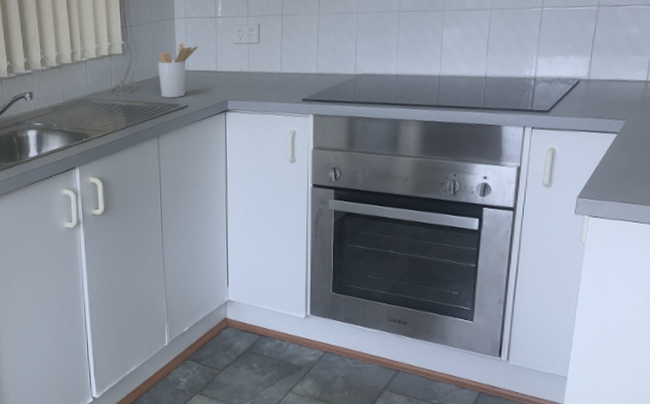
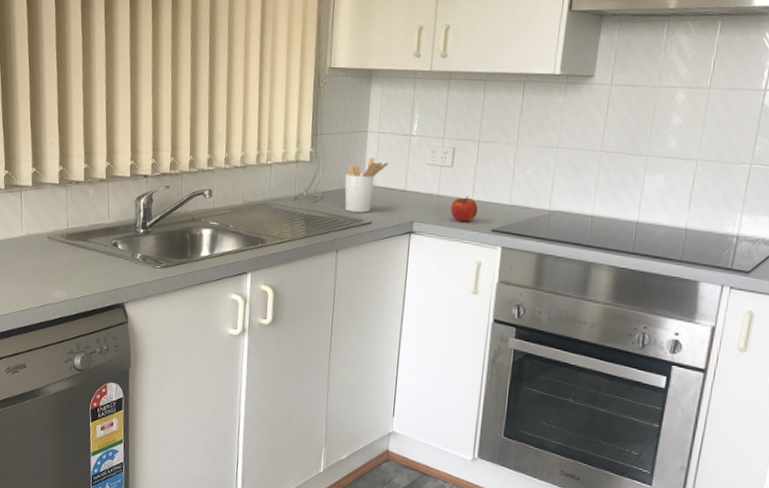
fruit: none [261,70,287,95] -> present [450,196,478,222]

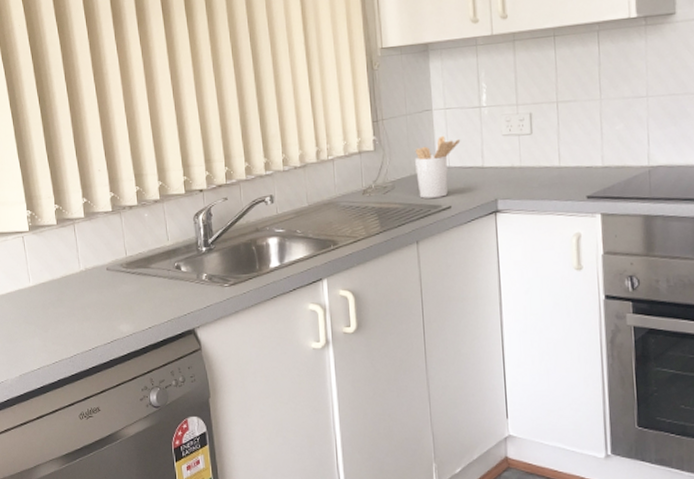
fruit: present [450,196,478,222] -> none [537,163,568,193]

